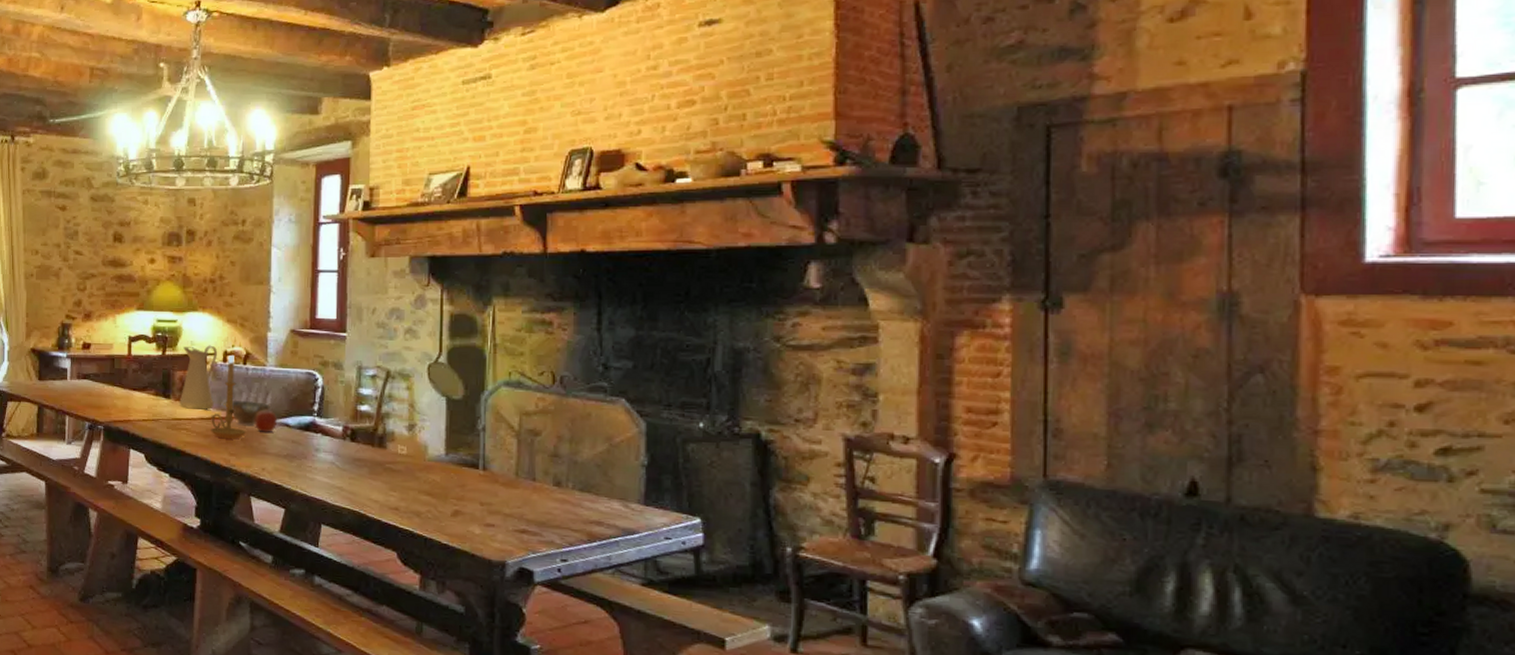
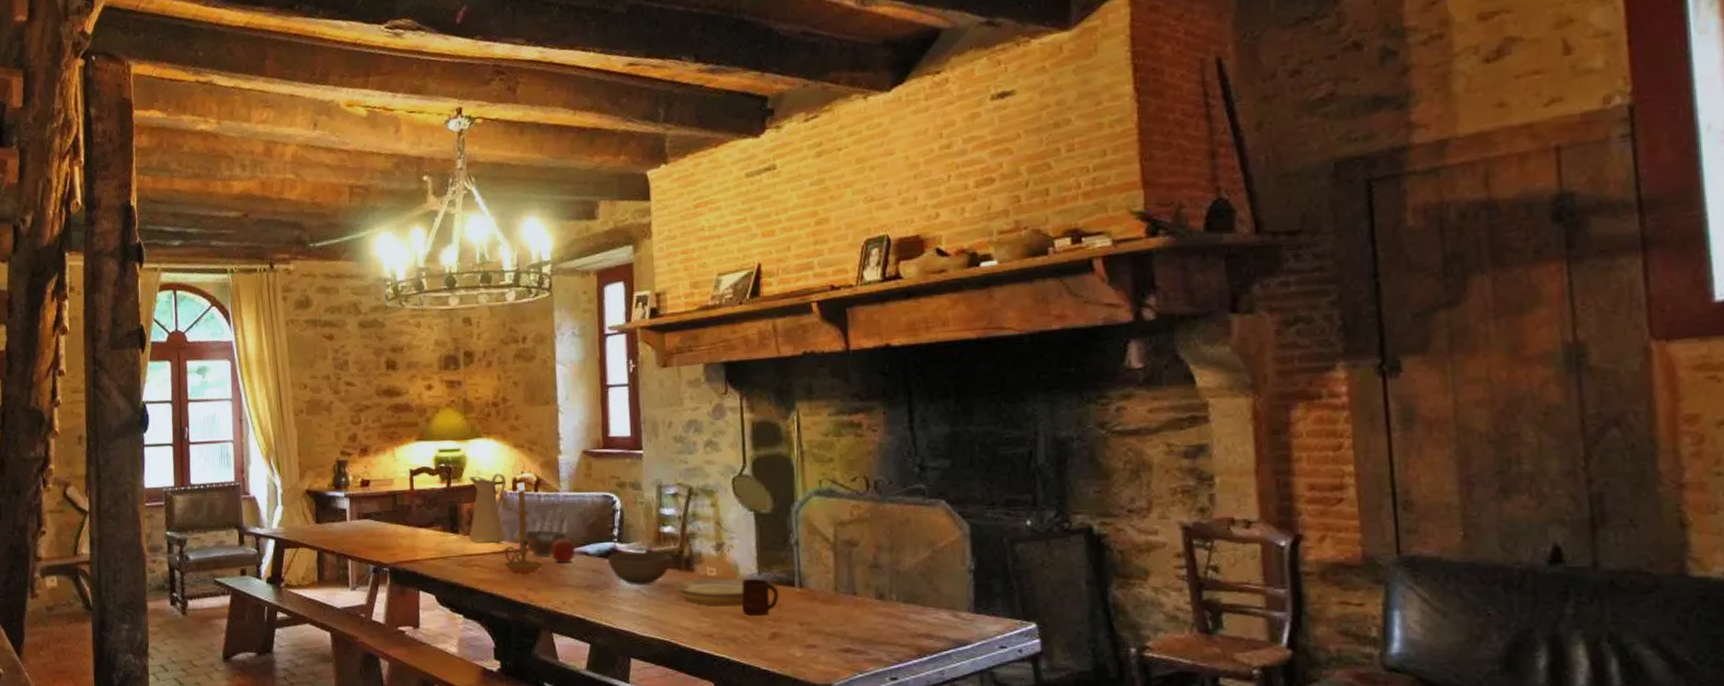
bowl: none [306,426,368,457] -> present [607,551,673,584]
plate: none [367,455,432,484] -> present [675,578,744,607]
cup: none [429,459,464,494] -> present [741,579,779,616]

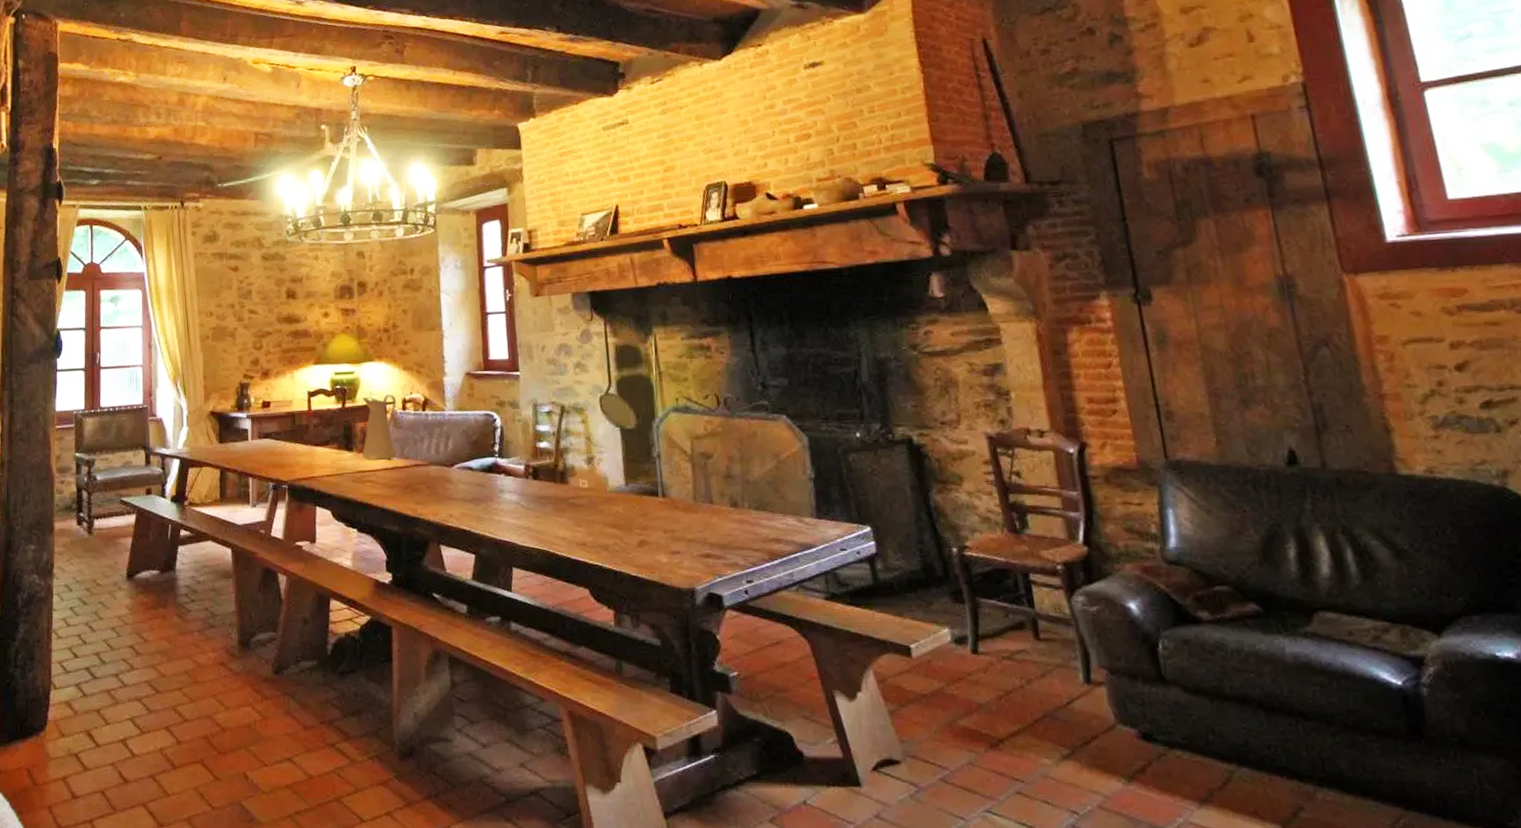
candle holder: present [504,483,543,573] -> none [395,403,430,488]
ceramic bowl: present [516,529,568,556] -> none [406,446,454,472]
apple: present [551,537,576,563] -> none [438,453,461,478]
bowl: present [607,551,673,584] -> none [489,465,549,497]
plate: present [675,578,744,607] -> none [551,490,614,517]
cup: present [741,579,779,616] -> none [611,490,645,525]

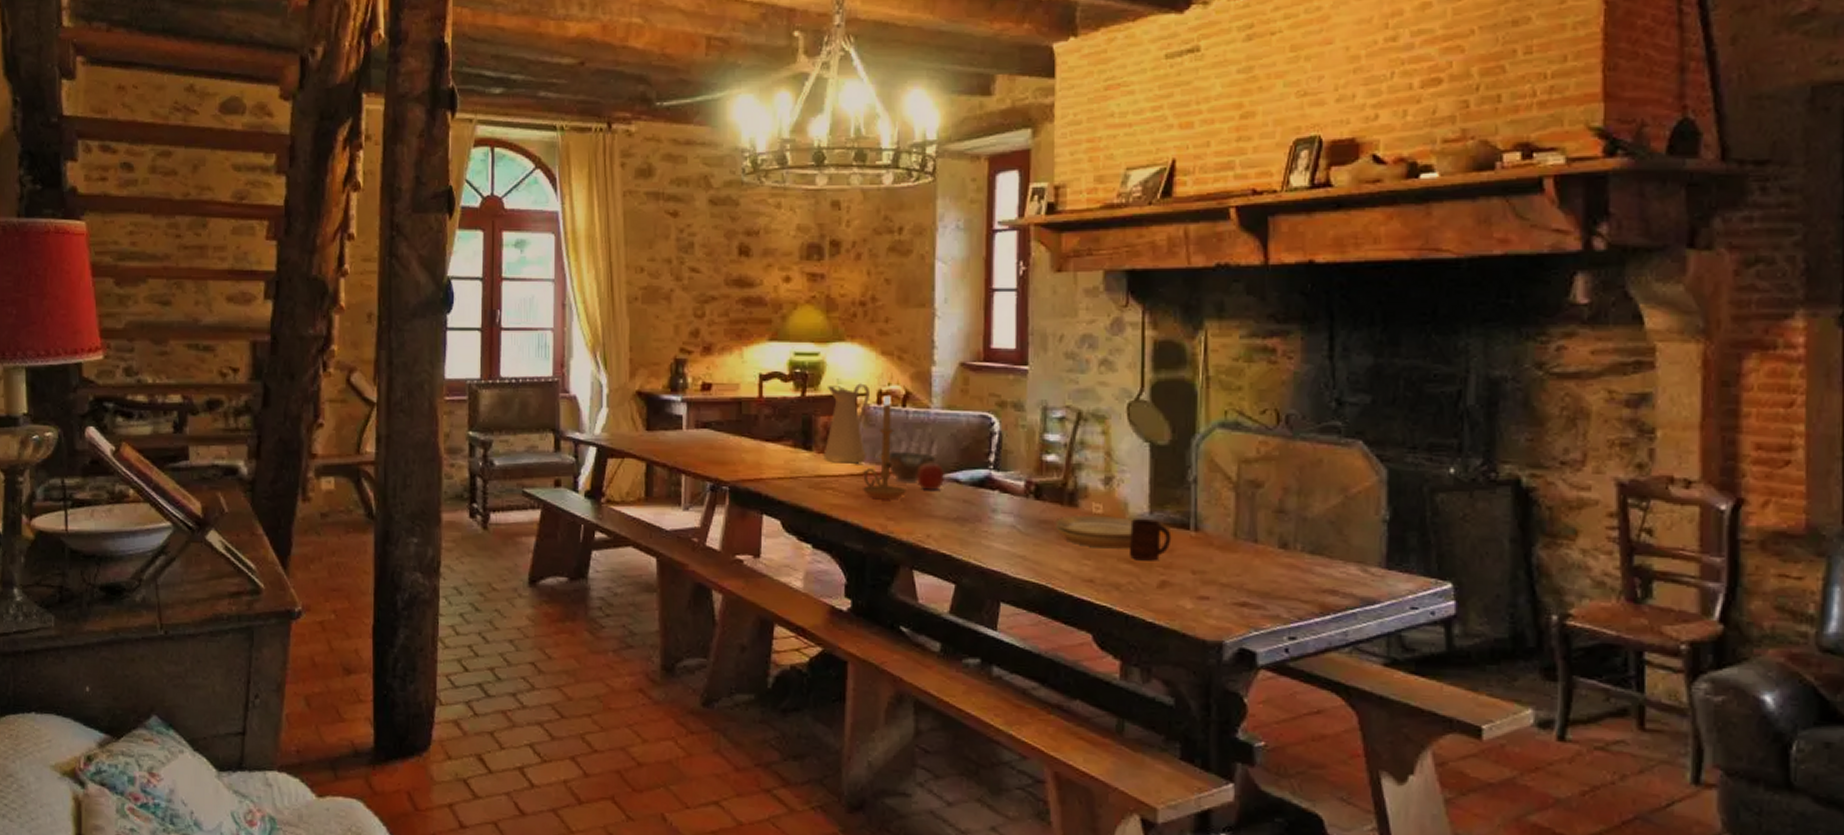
candle holder: none [395,403,430,488] -> present [863,396,906,500]
ceramic bowl: none [406,446,454,472] -> present [878,450,938,482]
apple: none [438,453,461,478] -> present [917,460,945,490]
plate: none [551,490,614,517] -> present [1055,516,1134,549]
cup: none [611,490,645,525] -> present [1130,519,1172,561]

